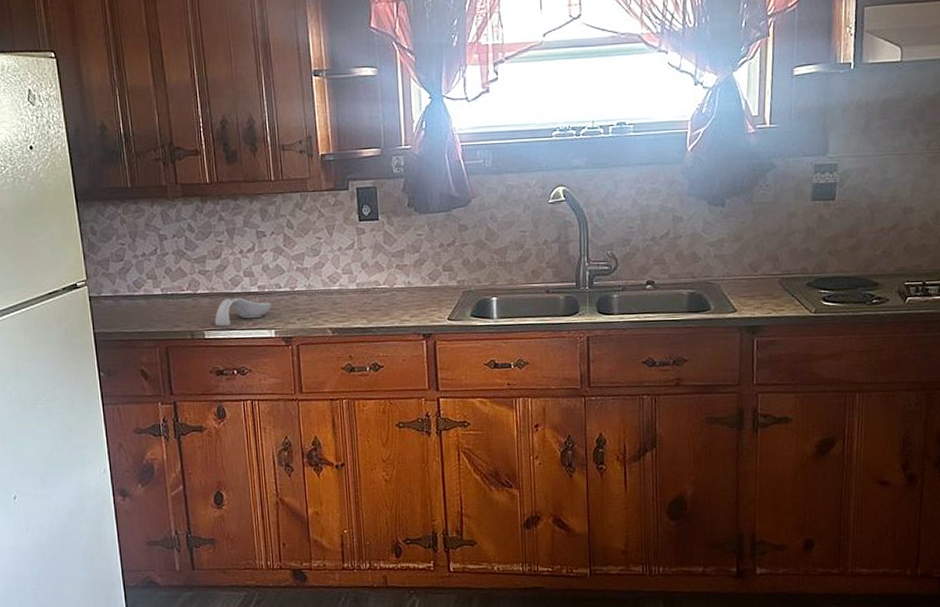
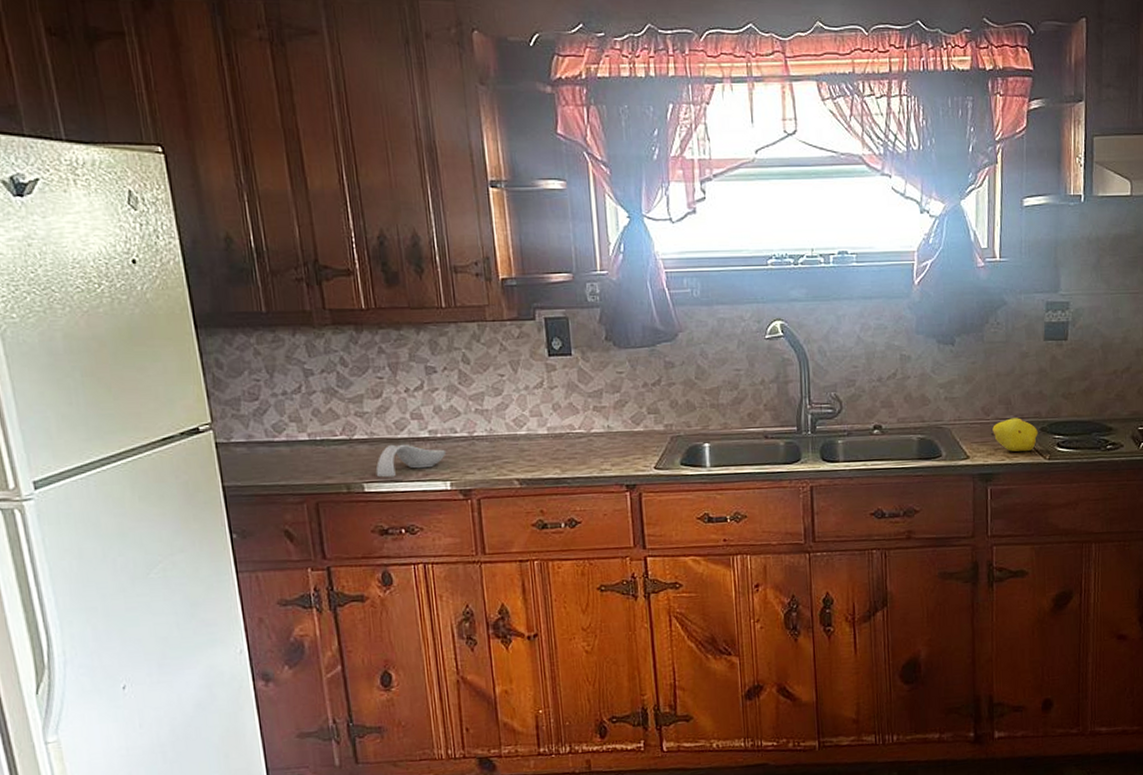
fruit: none [757,273,804,306] -> present [990,418,1038,452]

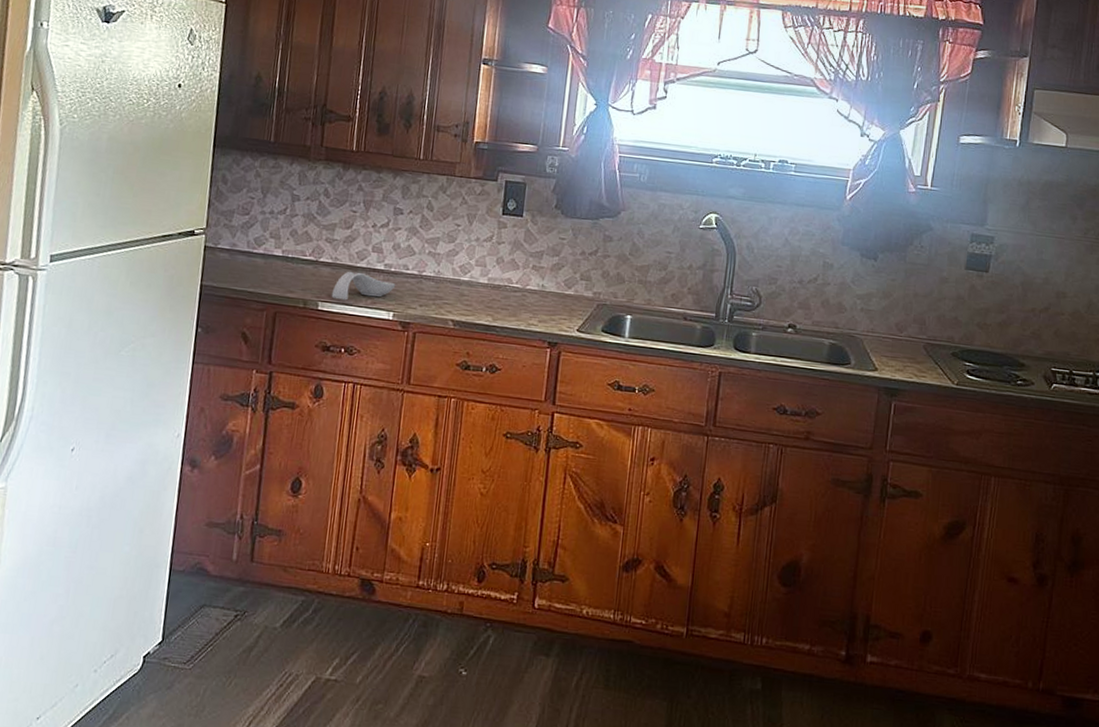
fruit: present [990,418,1038,452] -> none [901,338,949,374]

